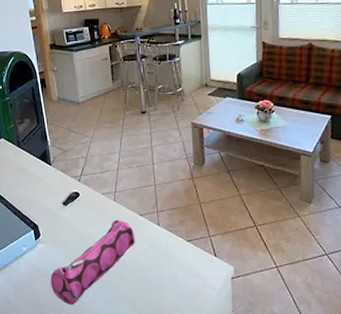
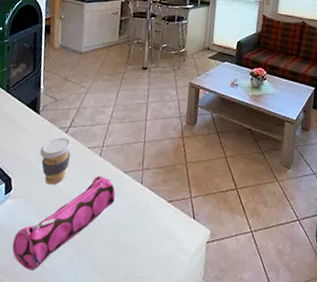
coffee cup: none [58,186,87,230] -> present [39,137,73,185]

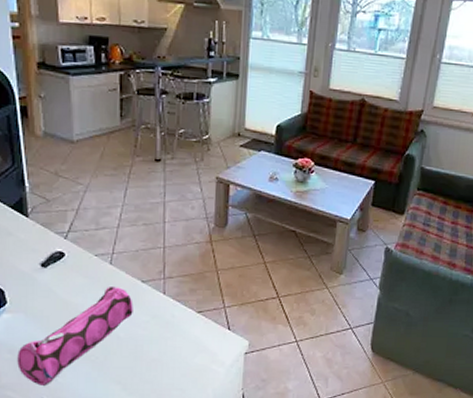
coffee cup: present [39,137,73,185] -> none [35,244,75,297]

